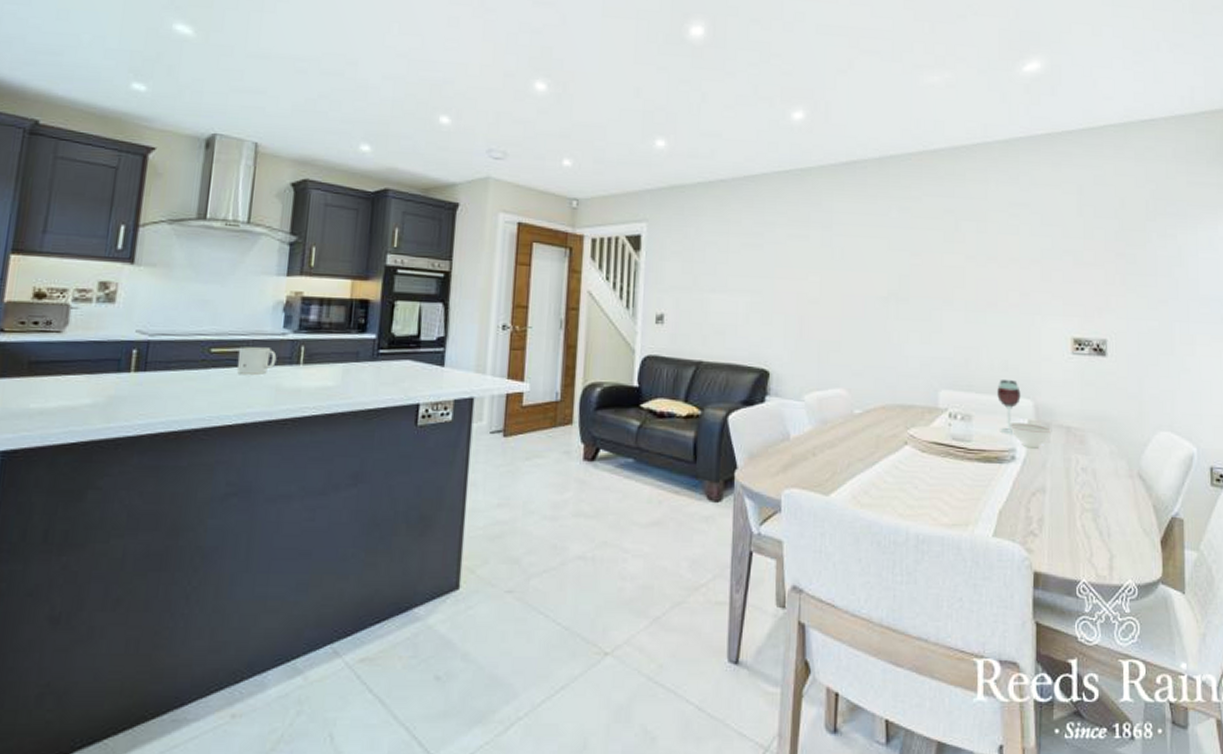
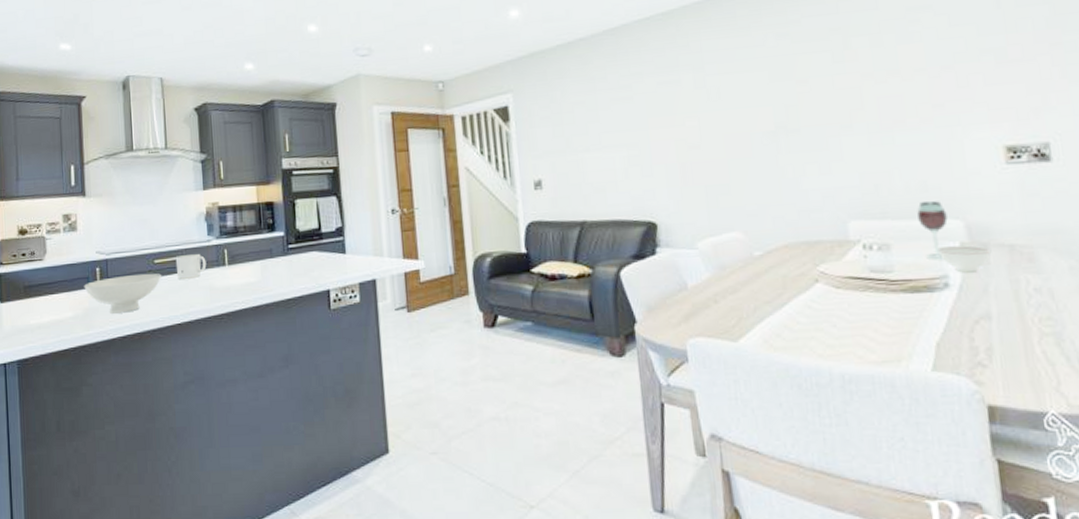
bowl: none [112,362,218,406] -> present [84,273,162,314]

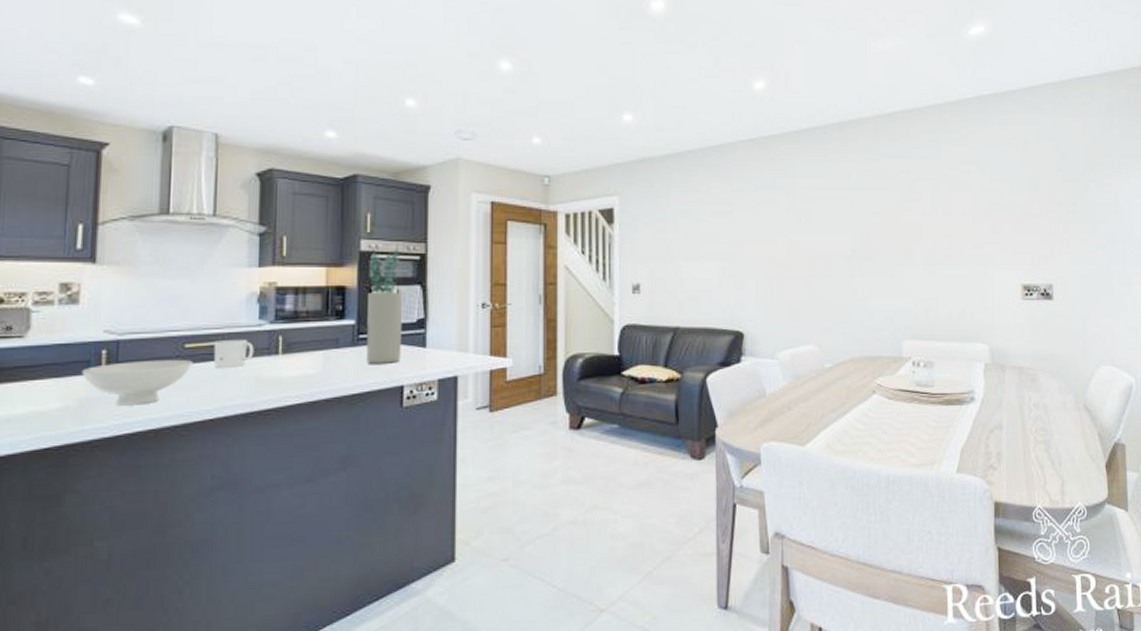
vase: none [291,160,325,272] -> present [365,244,403,365]
wineglass: present [917,201,948,260] -> none [956,327,977,378]
bowl: present [937,245,992,273] -> none [968,365,1007,389]

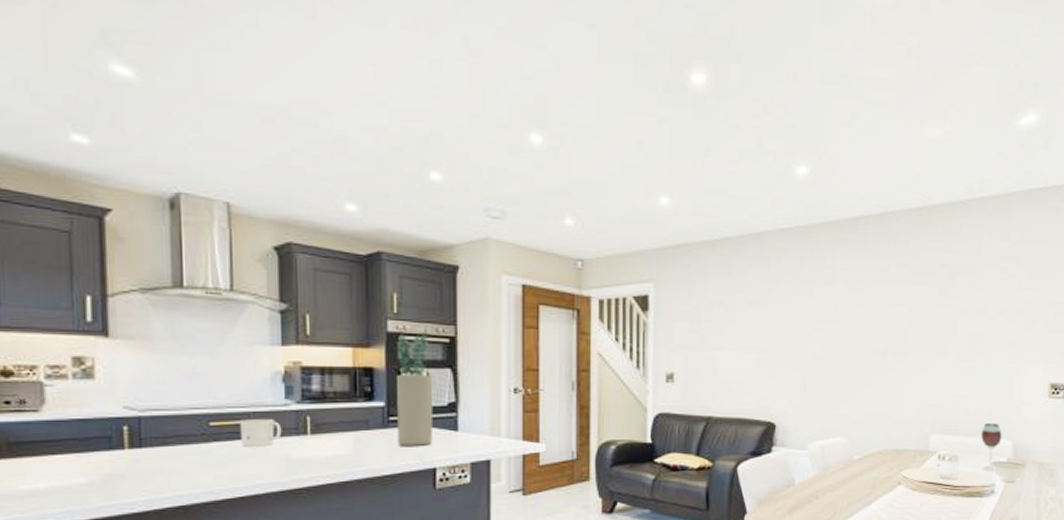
bowl: present [81,359,194,406] -> none [103,437,220,482]
wineglass: none [956,327,977,378] -> present [981,423,1002,472]
bowl: none [968,365,1007,389] -> present [991,460,1027,483]

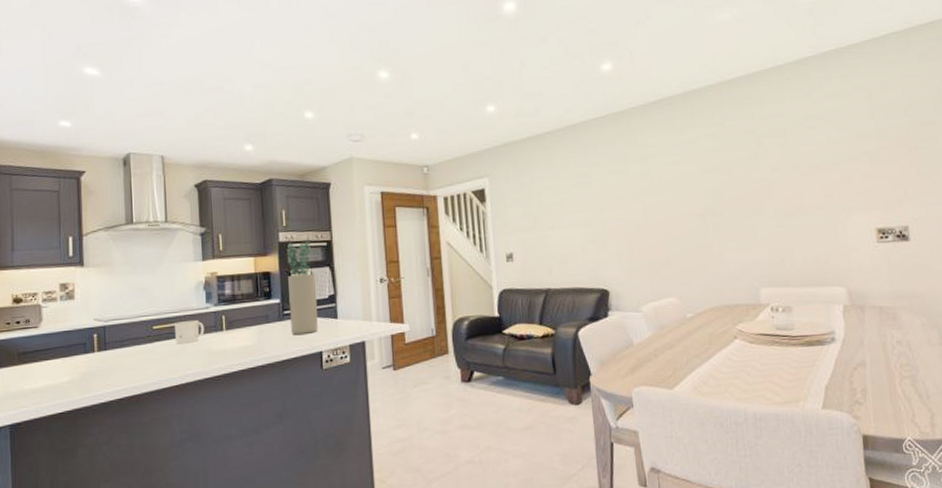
wineglass: present [981,423,1002,472] -> none [812,272,835,320]
bowl: present [991,460,1027,483] -> none [827,307,866,330]

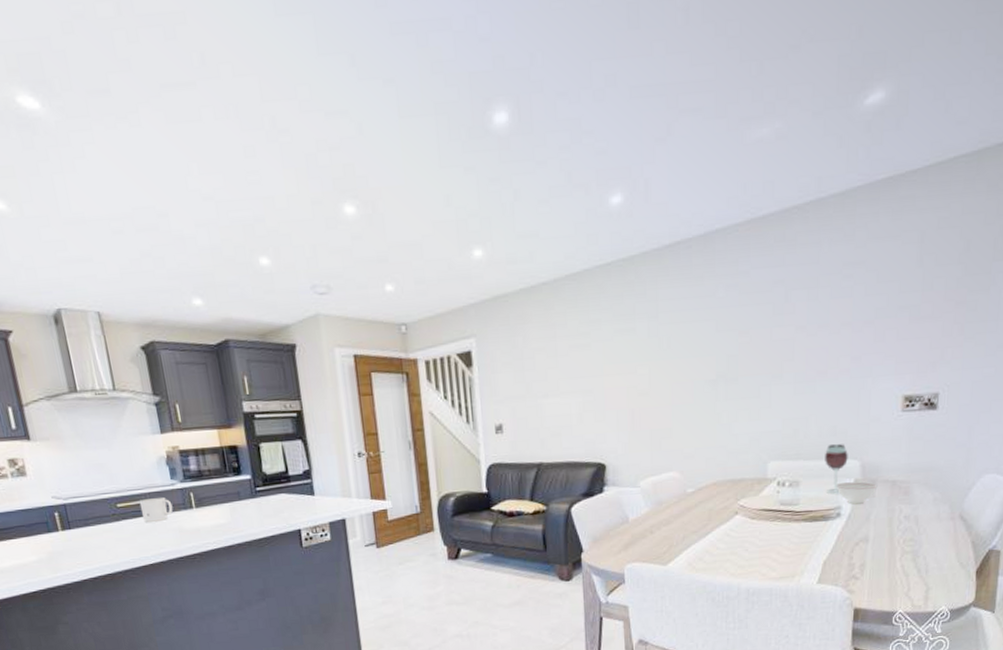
vase: present [287,234,318,335] -> none [253,403,294,513]
wineglass: none [812,272,835,320] -> present [825,444,848,495]
bowl: none [827,307,866,330] -> present [836,481,878,505]

